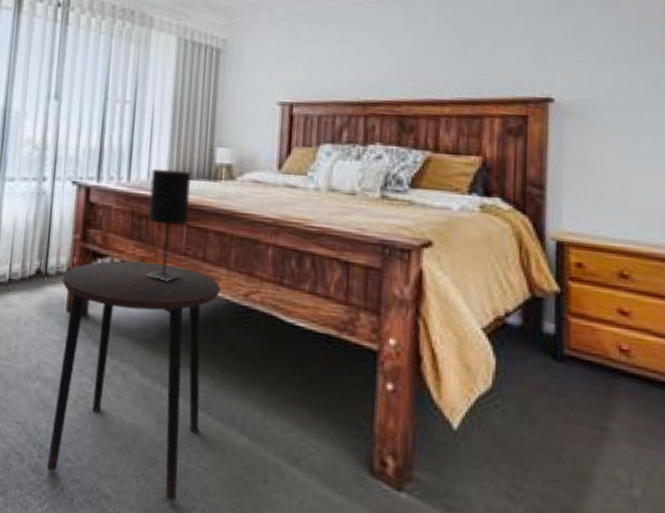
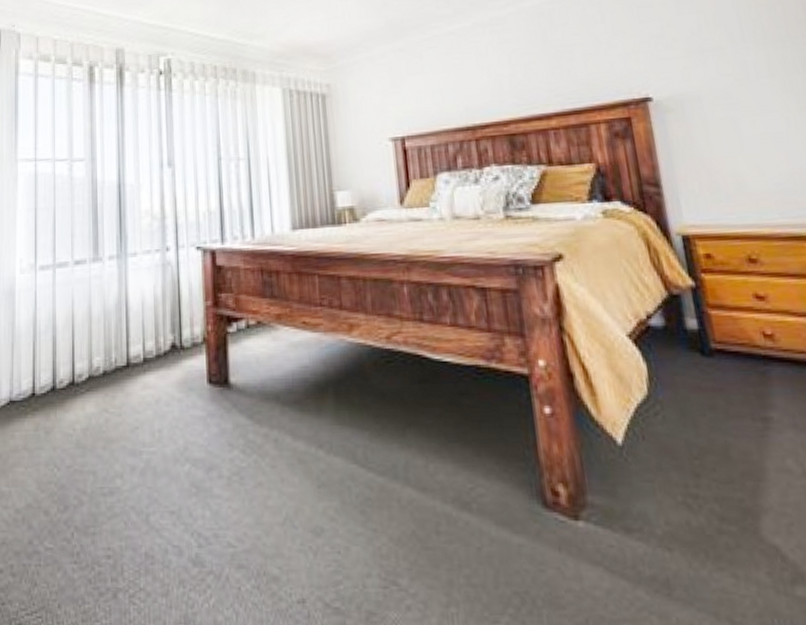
side table: present [46,260,221,501] -> none [199,318,362,572]
table lamp: present [147,169,191,282] -> none [275,219,321,336]

